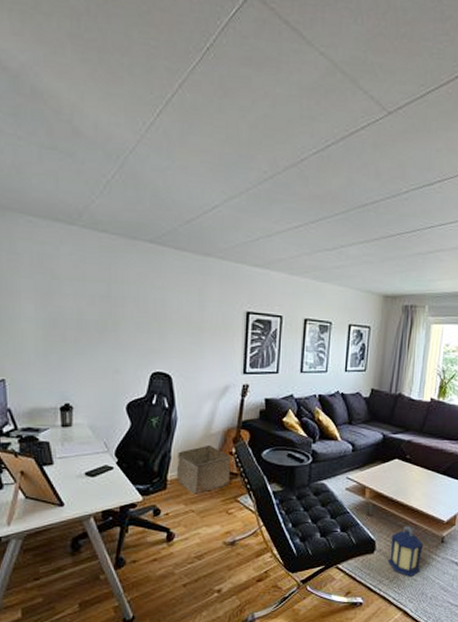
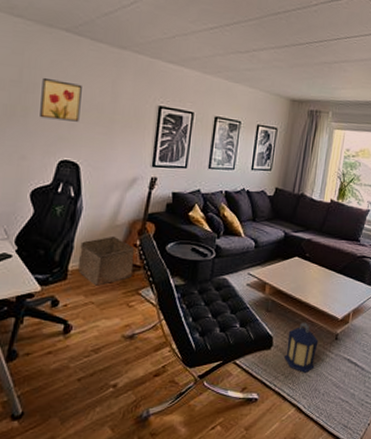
wall art: none [130,290,169,333] -> present [40,77,82,122]

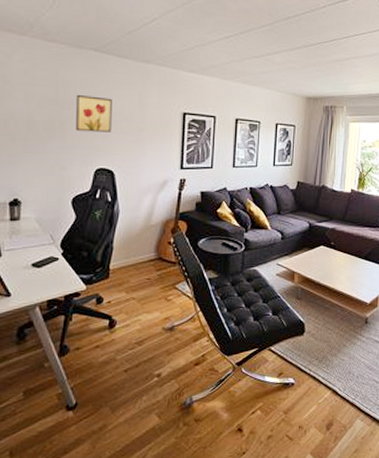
storage bin: present [77,235,135,286] -> none [118,235,170,283]
lantern: present [283,323,319,373] -> none [316,308,349,357]

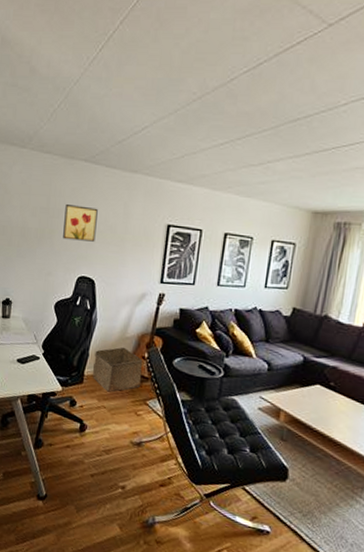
storage bin: none [118,235,170,283] -> present [92,347,143,393]

